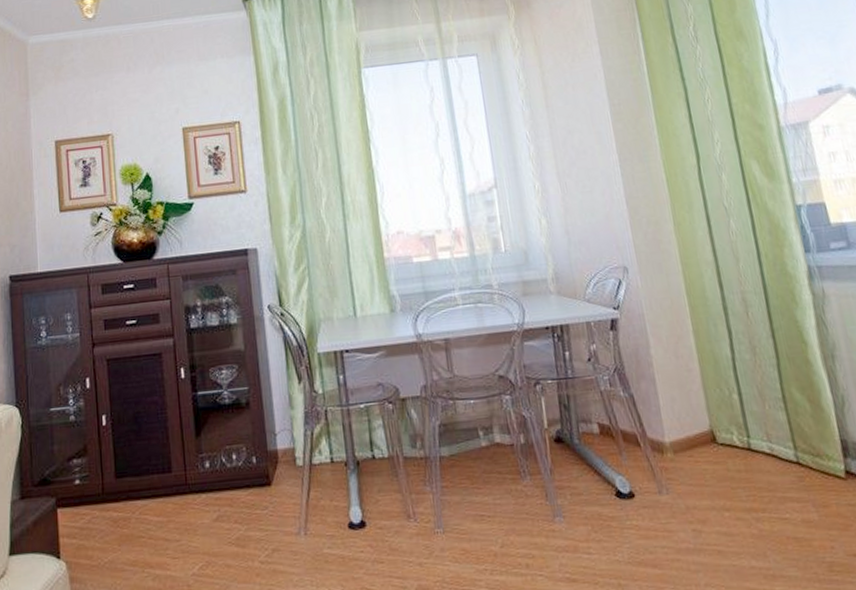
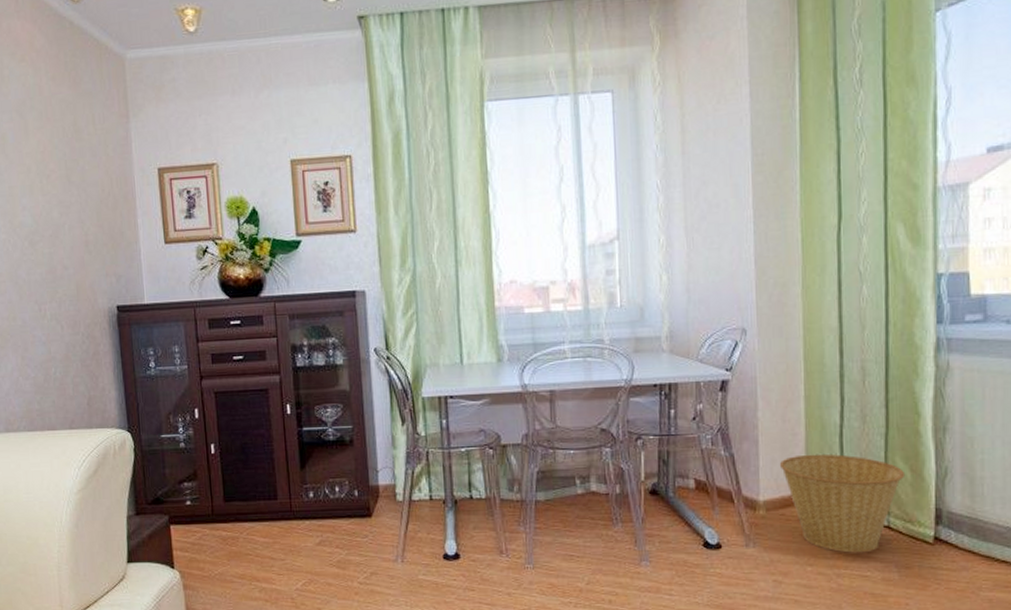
basket: none [679,388,805,494] -> present [779,454,906,553]

